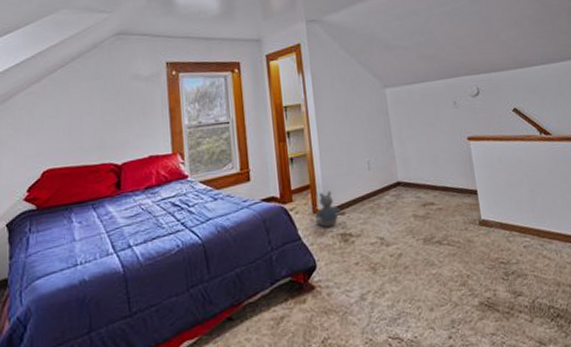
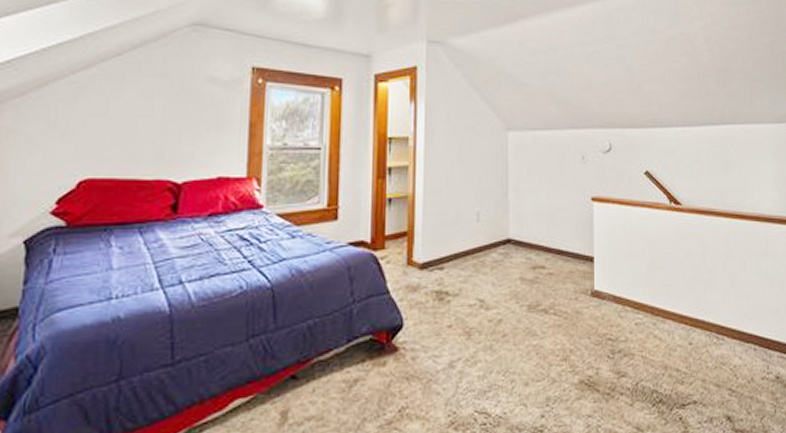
stuffed animal: present [314,191,341,228] -> none [407,241,440,282]

